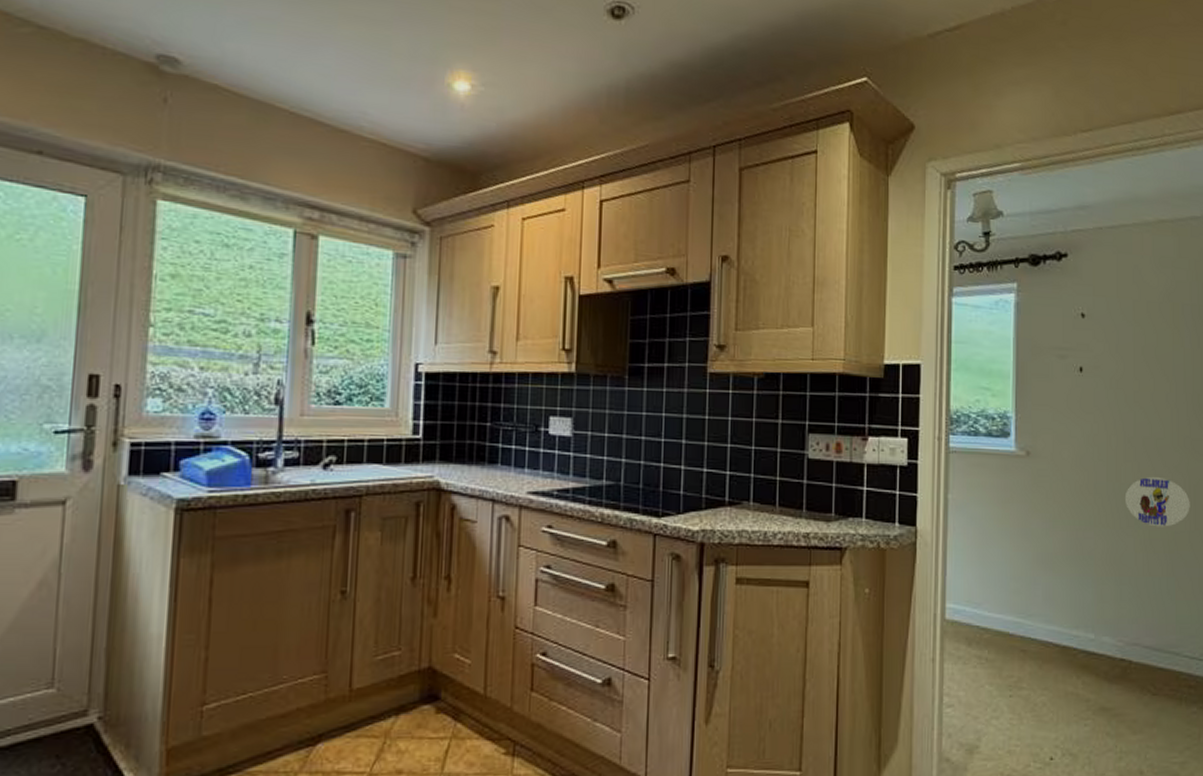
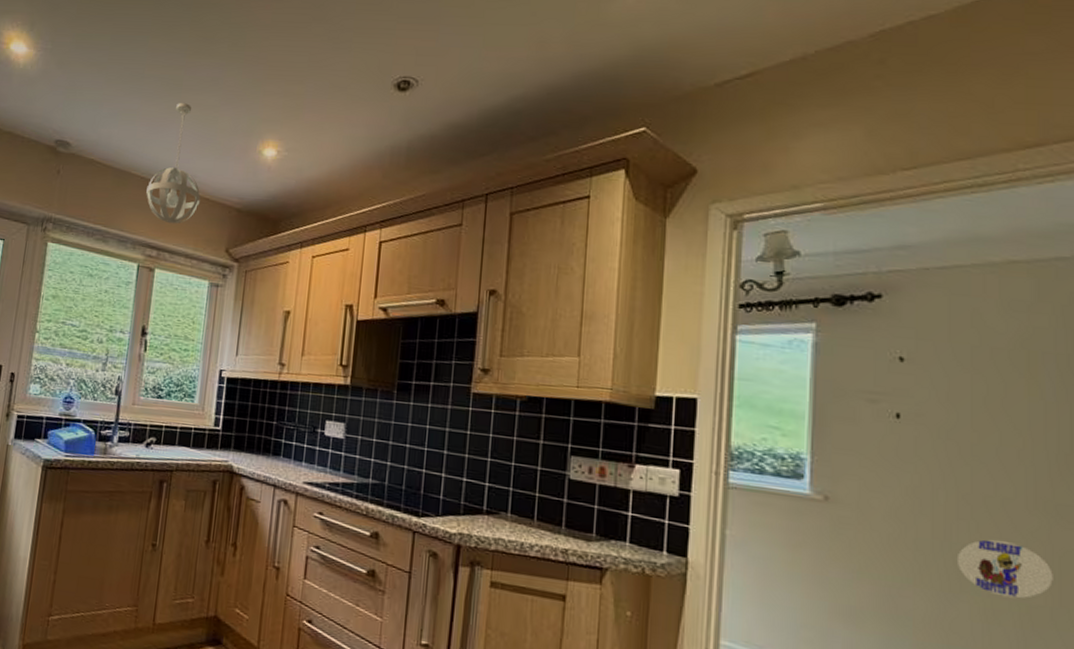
pendant light: none [298,14,375,177] -> present [146,103,201,224]

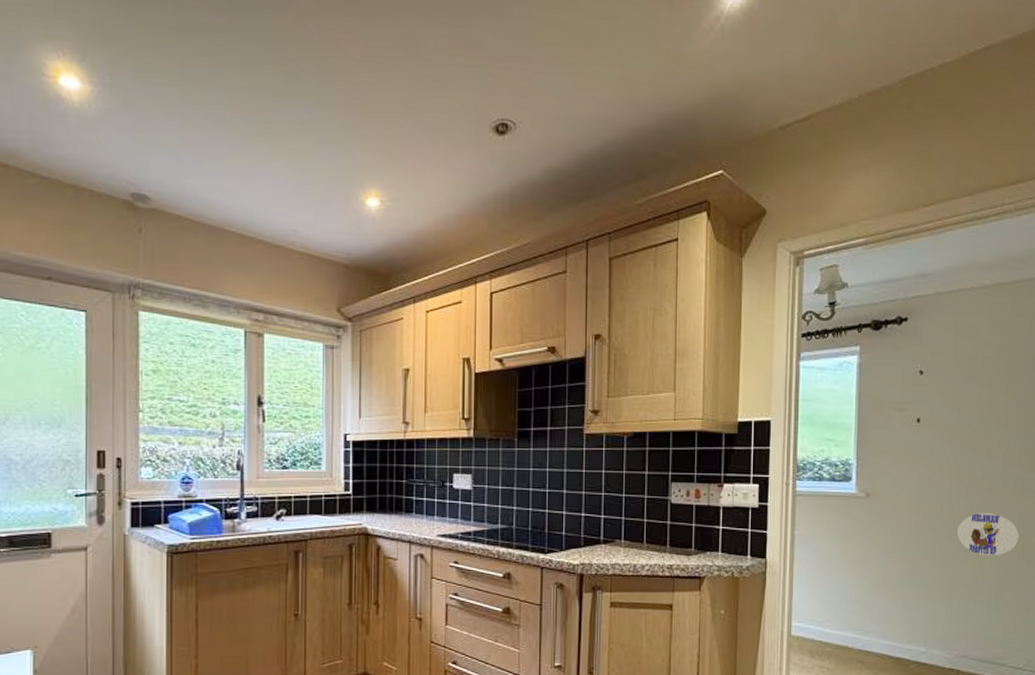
pendant light: present [146,103,201,224] -> none [244,149,304,284]

